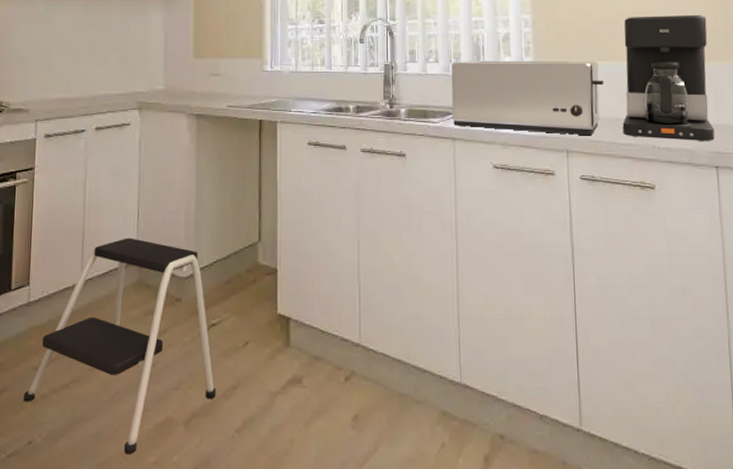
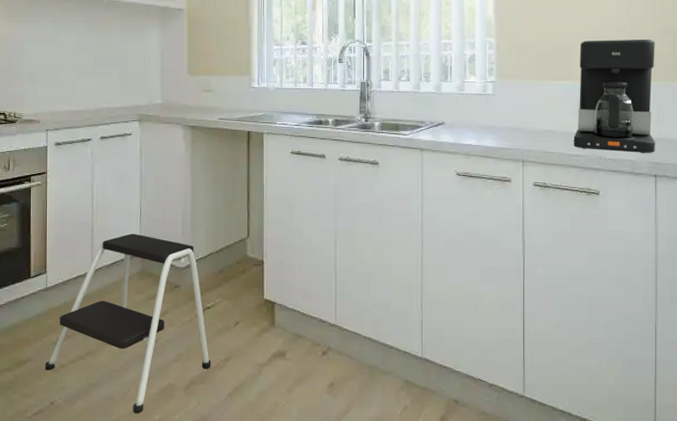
toaster: present [451,60,604,136] -> none [421,79,559,148]

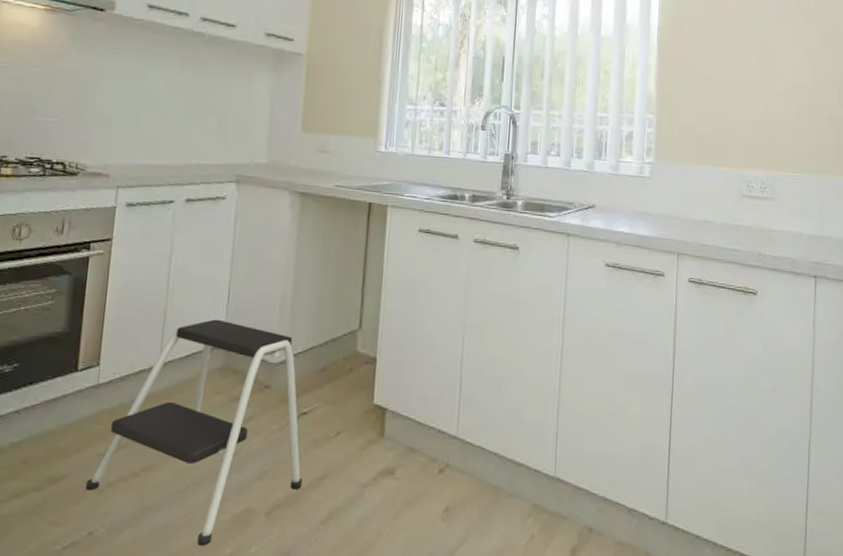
coffee maker: present [573,39,655,154] -> none [732,125,821,252]

